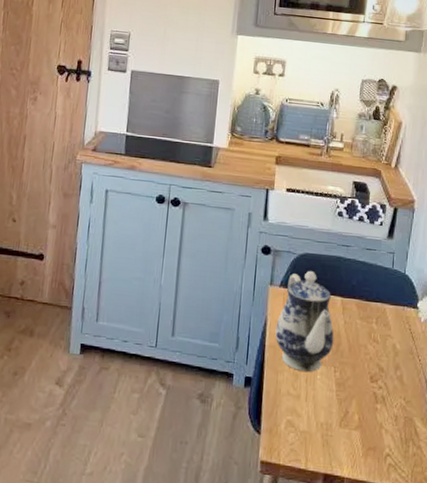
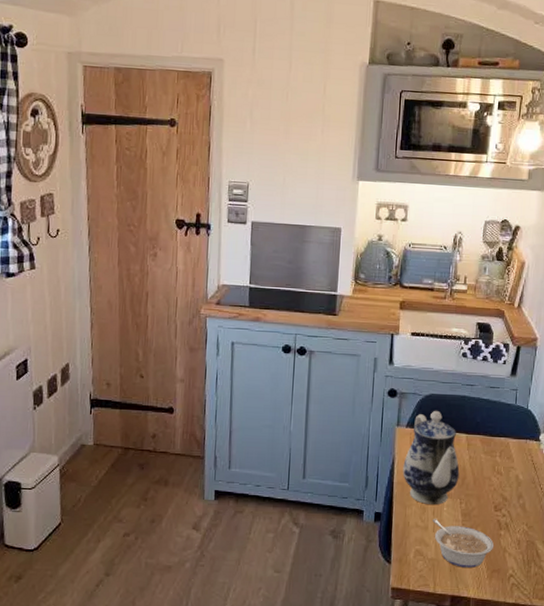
legume: none [305,387,370,444] -> present [432,519,495,568]

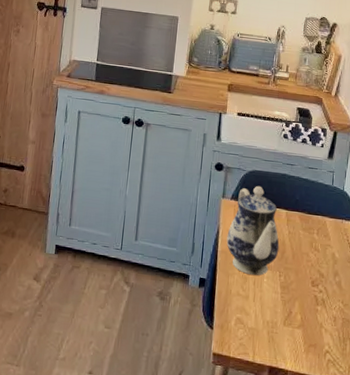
legume: present [432,519,495,568] -> none [253,289,311,341]

